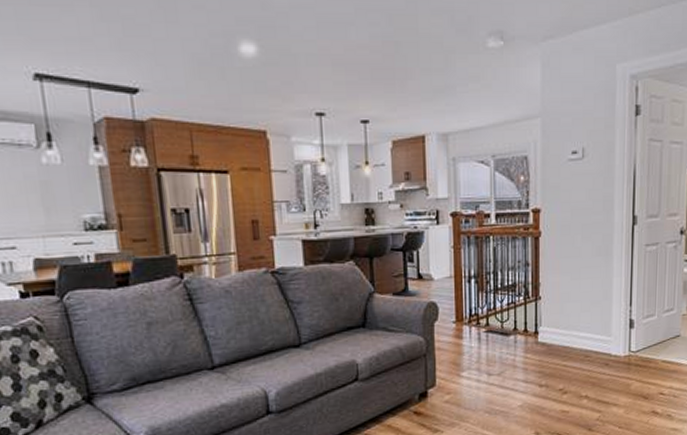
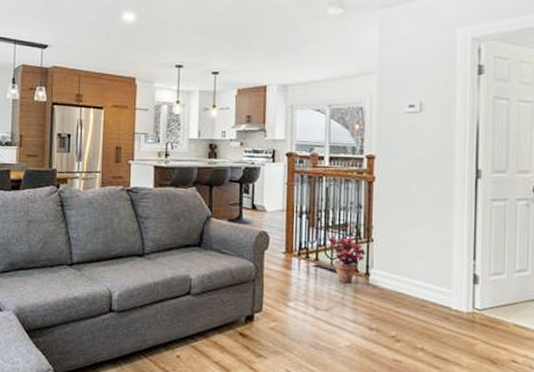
potted plant: none [495,297,537,345] -> present [325,235,369,284]

